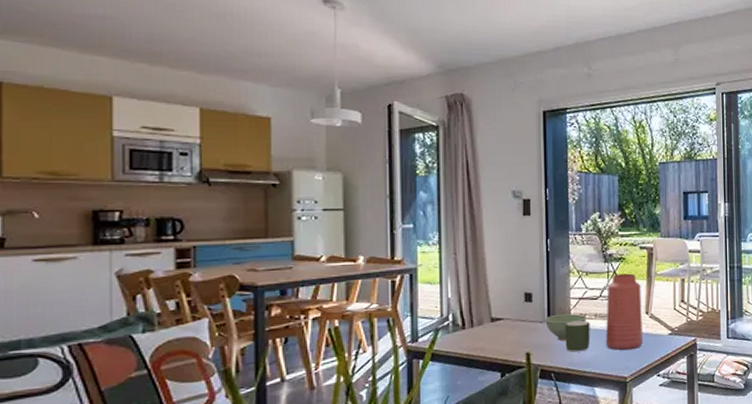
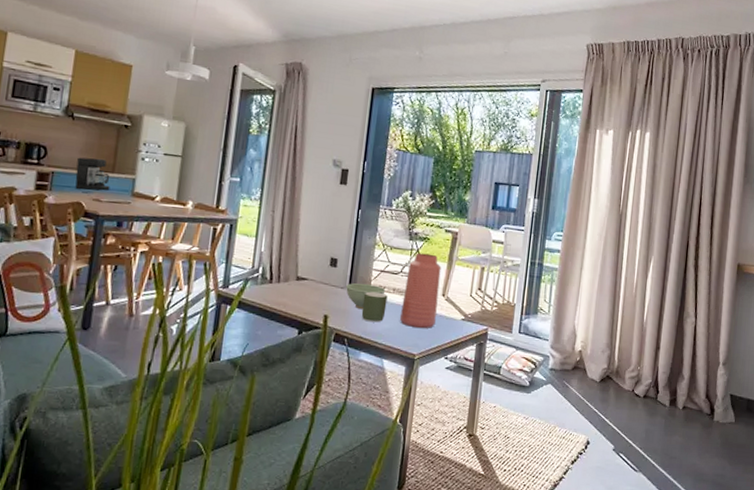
coffee maker: none [222,224,266,262] -> present [75,157,110,191]

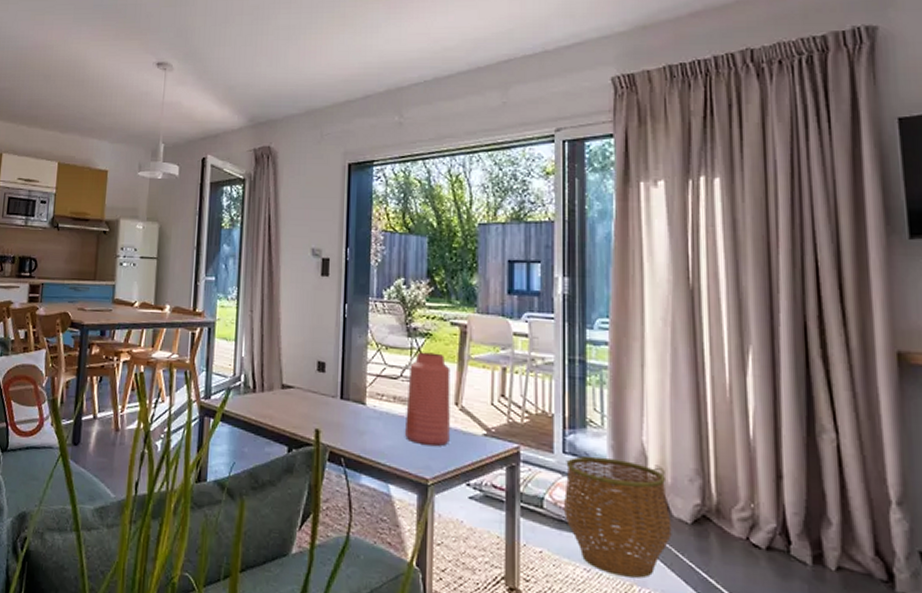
coffee maker: present [75,157,110,191] -> none [62,266,93,300]
bowl: present [345,283,386,310] -> none [336,391,385,423]
mug: present [361,291,388,323] -> none [358,400,388,439]
basket: none [514,335,587,422] -> present [563,456,672,578]

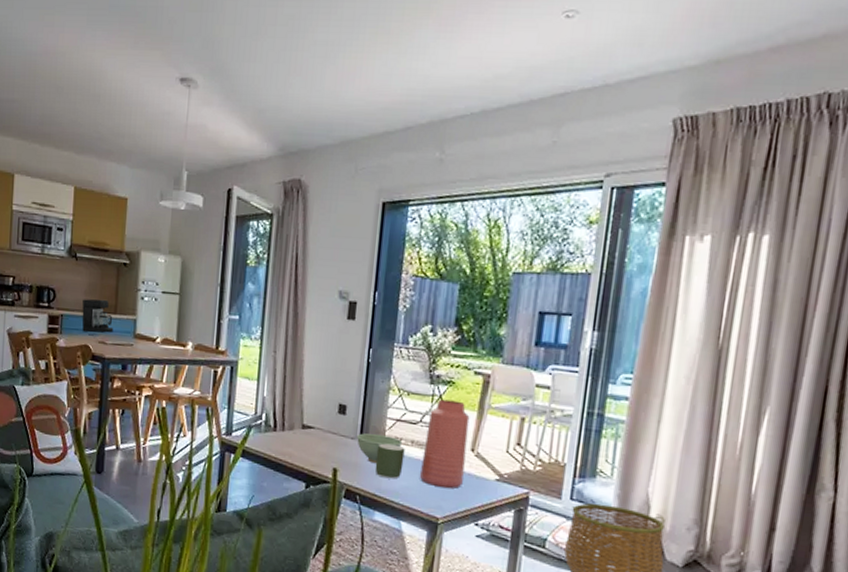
coffee maker: none [62,266,93,300] -> present [82,299,114,333]
bowl: none [336,391,385,423] -> present [356,433,403,464]
mug: none [358,400,388,439] -> present [375,443,405,480]

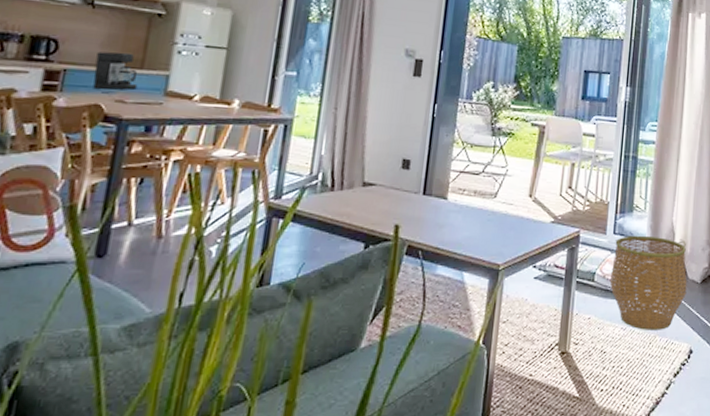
bowl: present [356,433,403,464] -> none [419,187,466,217]
mug: present [375,443,405,480] -> none [438,195,468,231]
vase: present [419,399,470,488] -> none [481,149,528,234]

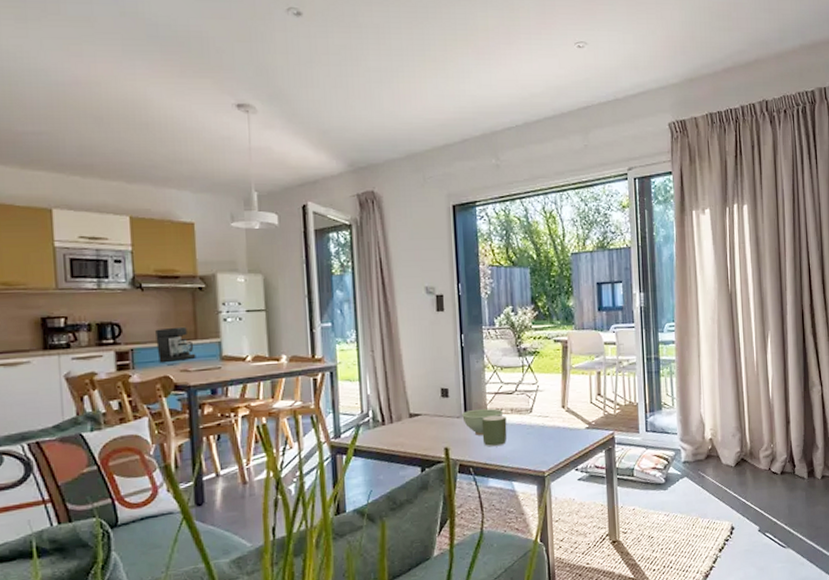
bowl: none [419,187,466,217] -> present [461,408,504,436]
mug: none [438,195,468,231] -> present [481,415,507,447]
basket: present [609,235,687,330] -> none [648,429,722,514]

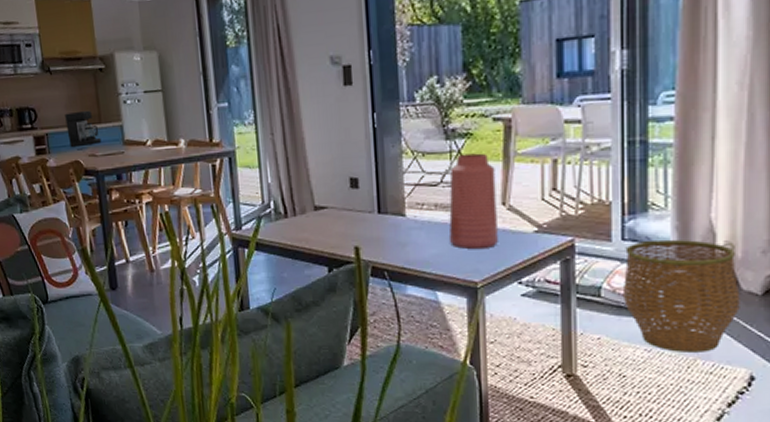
bowl: present [461,408,504,436] -> none [373,203,425,235]
mug: present [481,415,507,447] -> none [398,211,430,249]
vase: none [522,367,561,445] -> present [448,153,499,249]
basket: none [648,429,722,514] -> present [622,239,740,352]

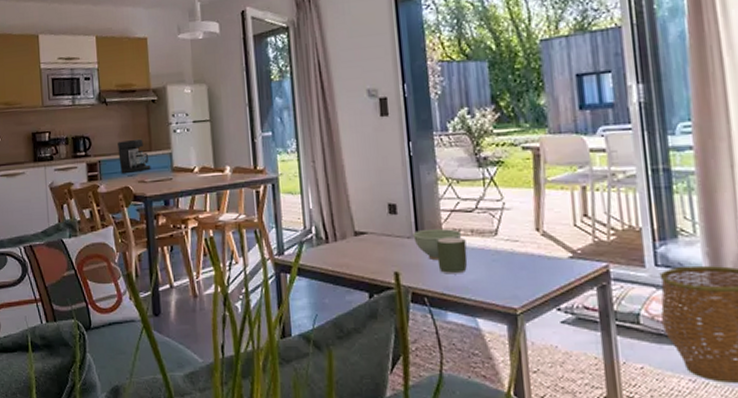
bowl: none [373,203,425,235] -> present [411,229,462,261]
mug: none [398,211,430,249] -> present [436,236,468,274]
vase: present [448,153,499,249] -> none [484,180,536,274]

